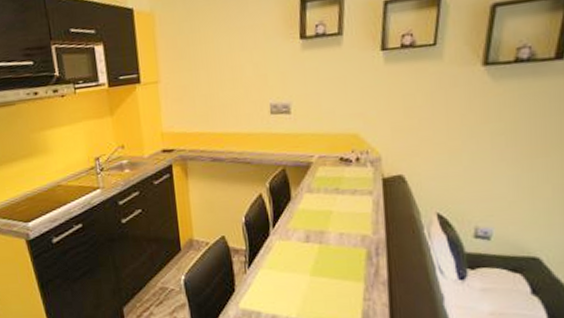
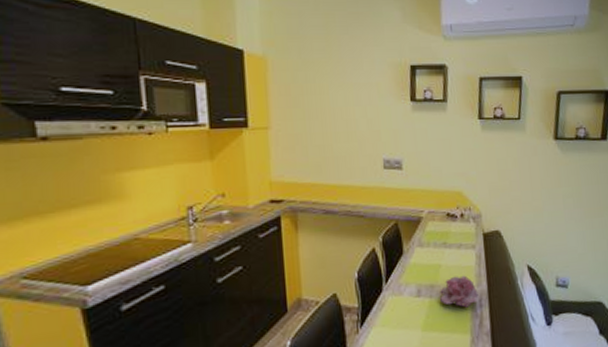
flower: none [329,222,375,256] -> present [439,275,479,308]

